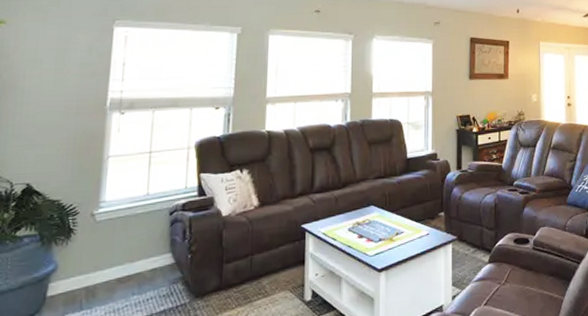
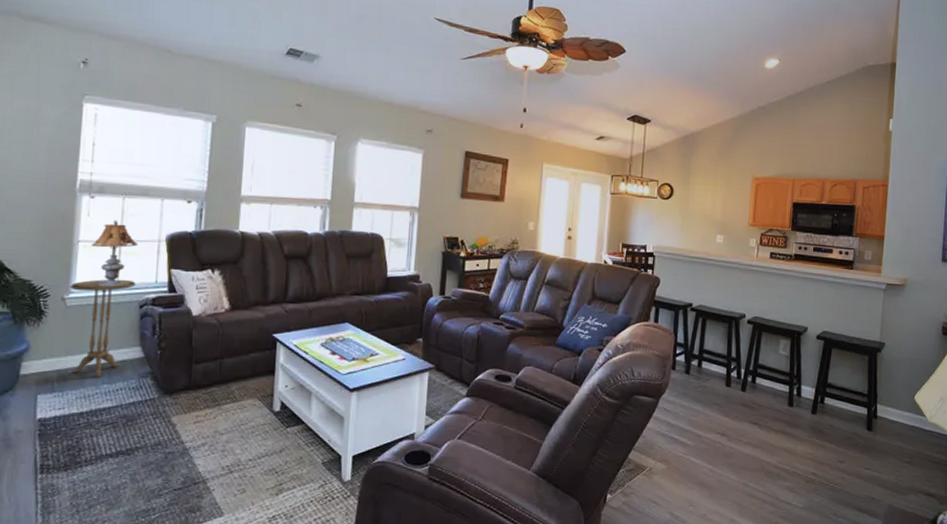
side table: none [99,188,166,291] -> present [69,279,136,379]
table lamp: none [121,132,168,198] -> present [91,219,139,288]

